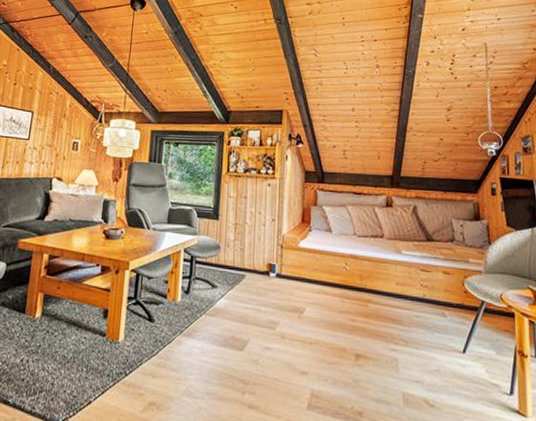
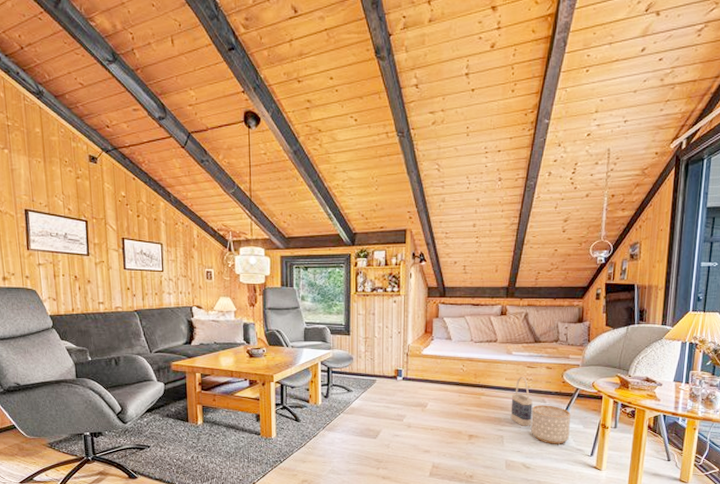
bag: none [404,281,432,347] -> present [510,376,533,426]
planter: none [431,319,480,375] -> present [531,405,571,444]

